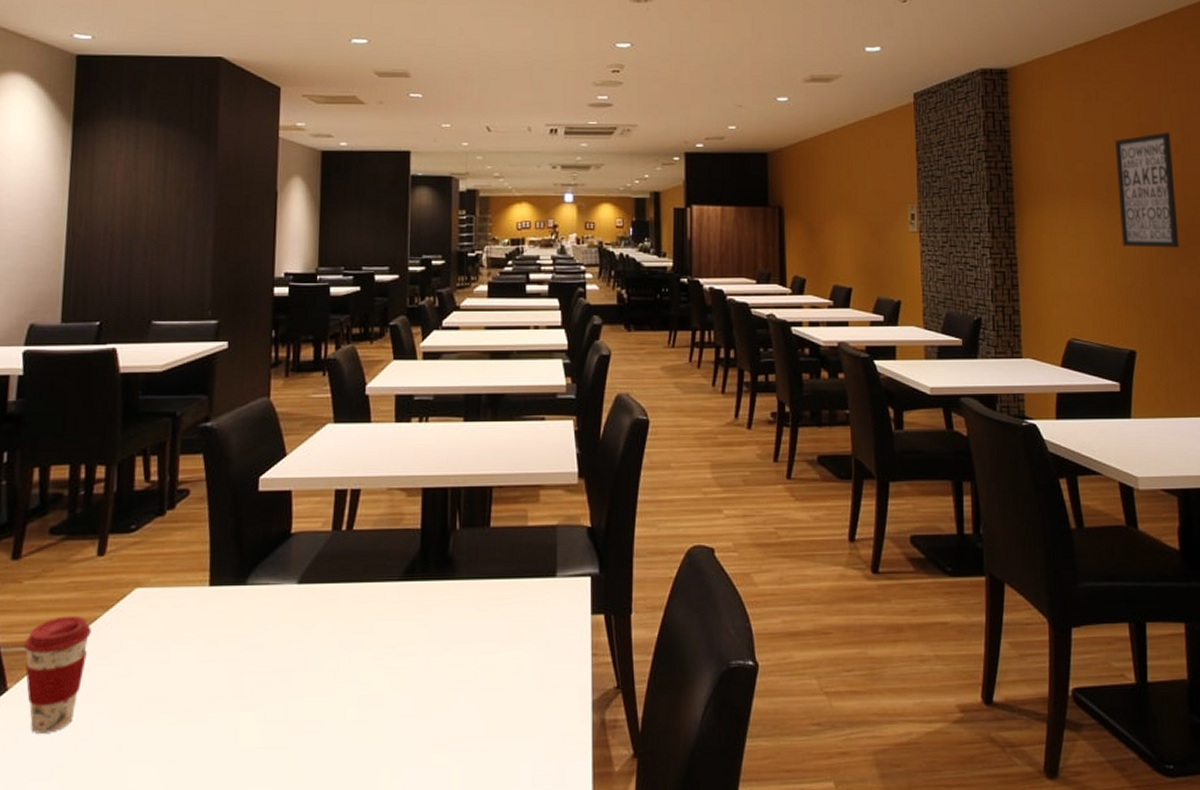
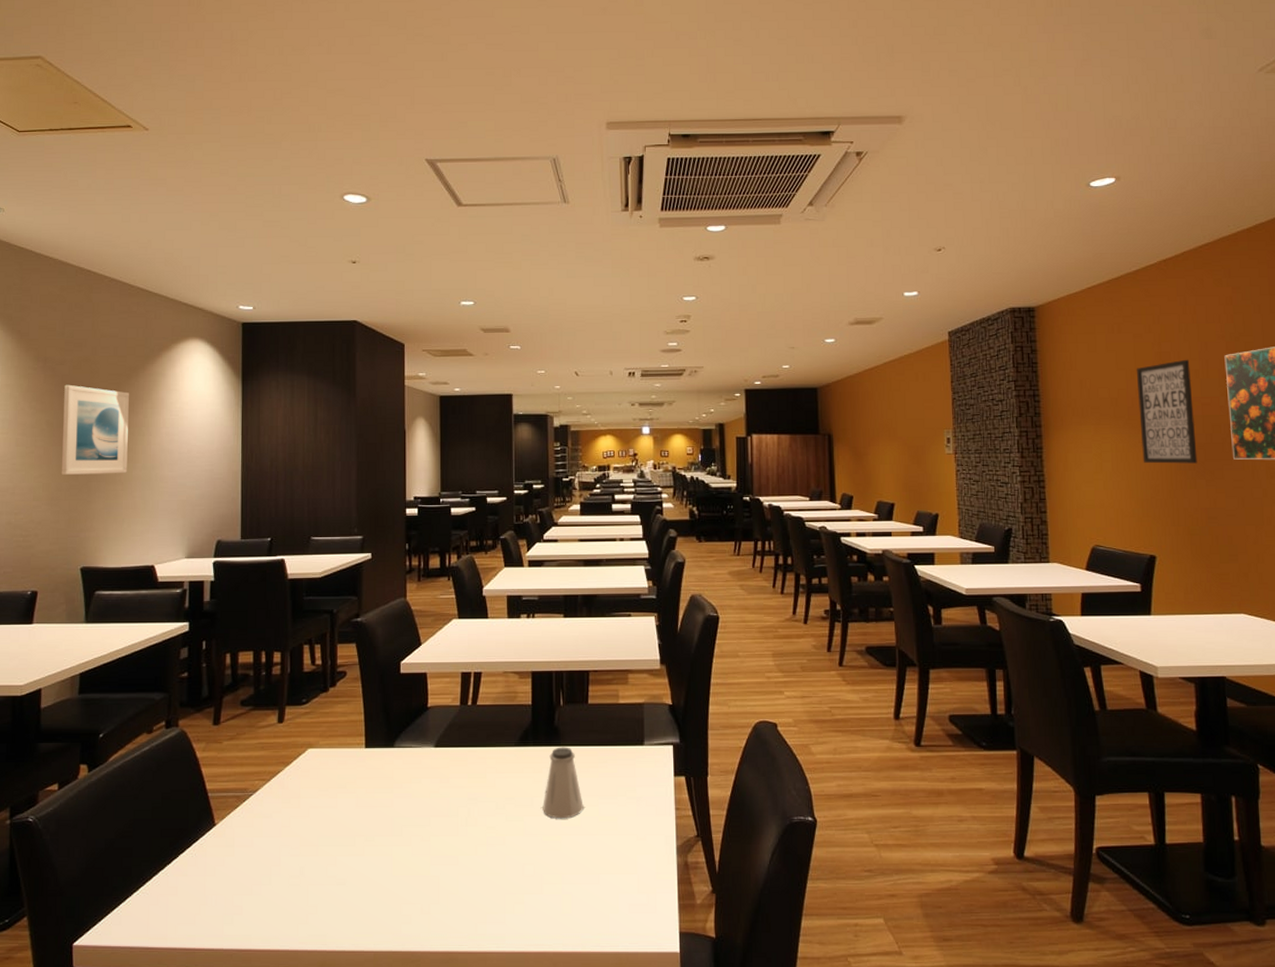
coffee cup: present [23,615,92,734] -> none [225,769,276,859]
saltshaker: none [430,580,481,671] -> present [543,747,584,819]

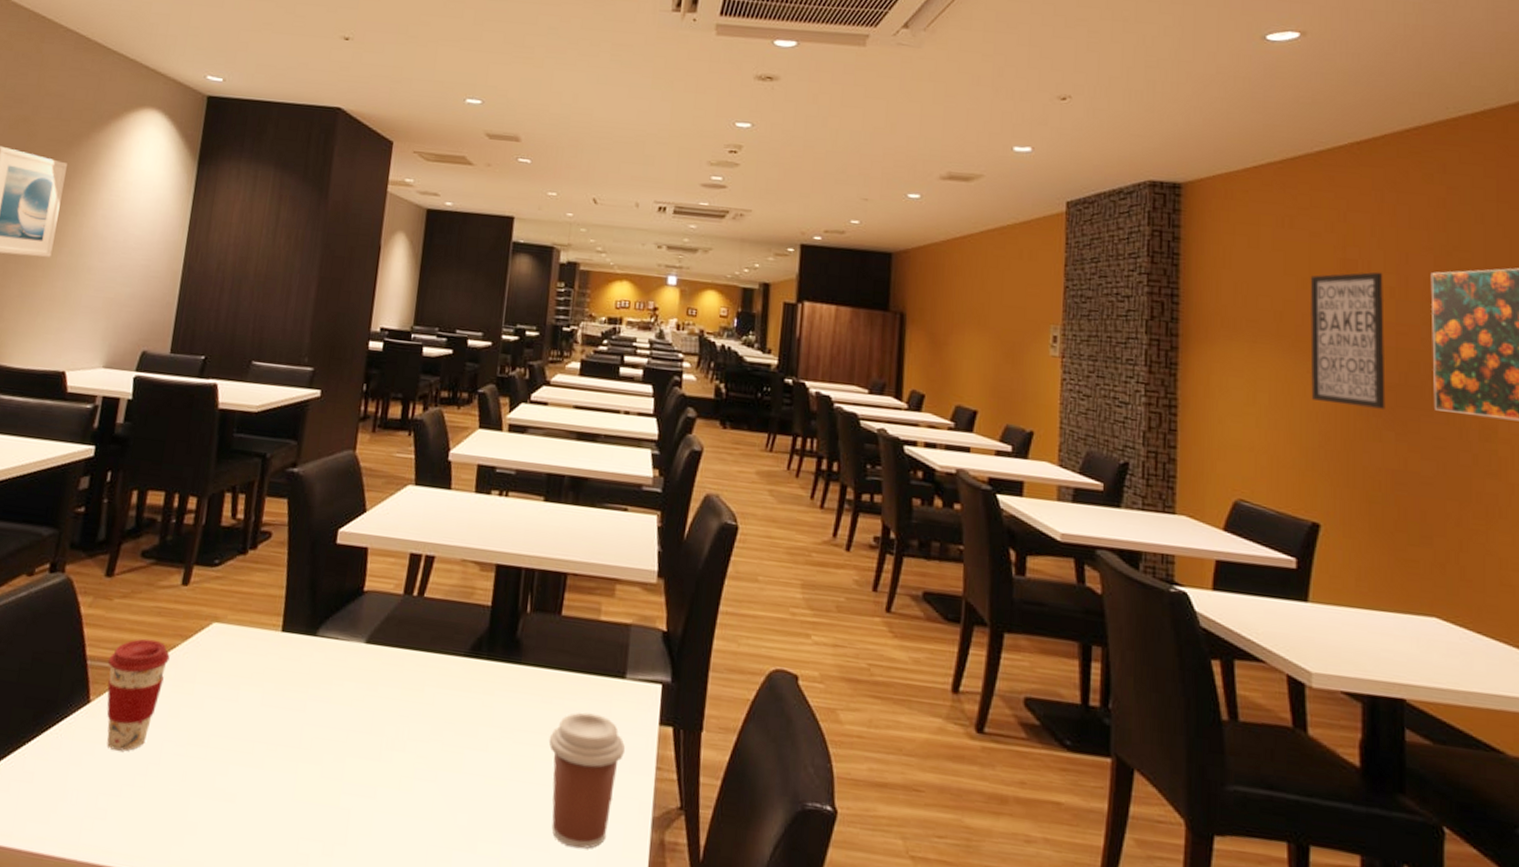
coffee cup: none [225,769,276,859] -> present [106,638,170,752]
saltshaker: present [543,747,584,819] -> none [488,665,541,759]
coffee cup: none [589,775,649,878] -> present [548,712,625,849]

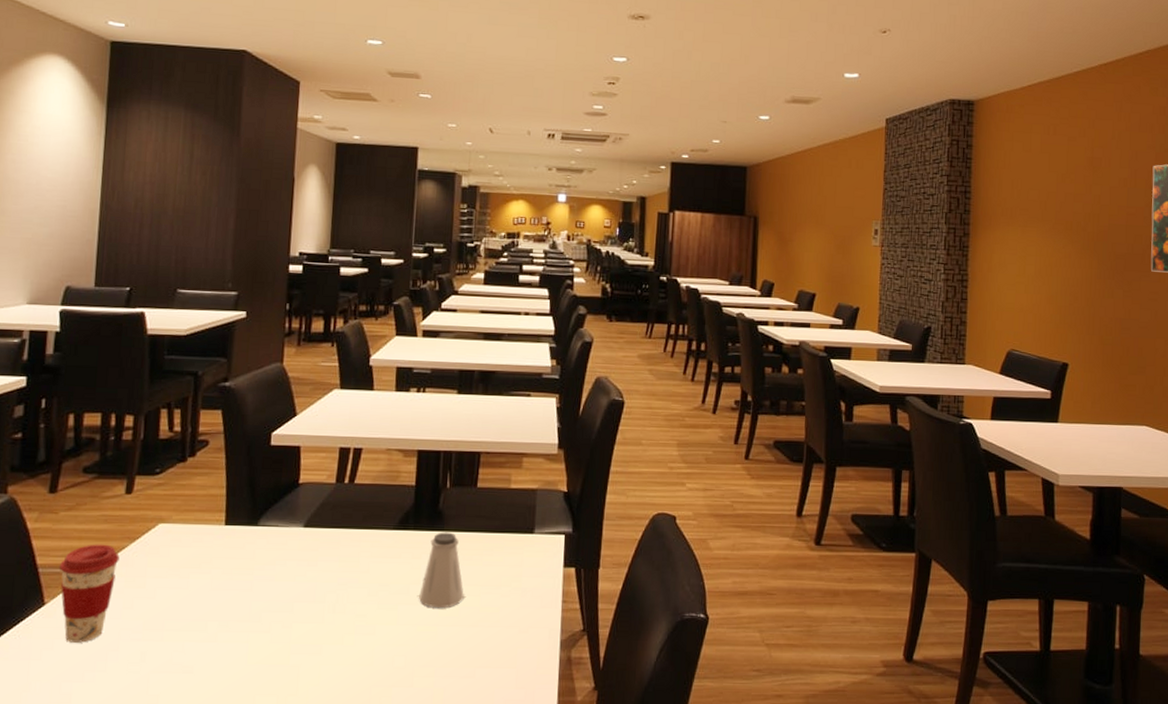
saltshaker: none [488,665,541,759] -> present [419,532,464,609]
coffee cup: present [548,712,625,849] -> none [471,564,535,672]
wall art: present [1310,271,1386,409] -> none [1065,167,1119,273]

